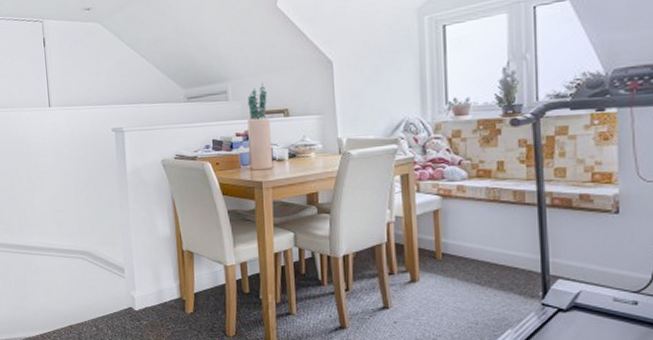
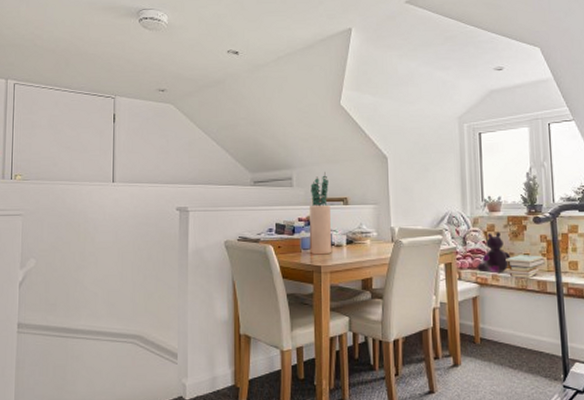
stuffed animal: none [439,137,481,183] -> present [477,231,511,273]
books: none [474,162,523,189] -> present [505,255,544,279]

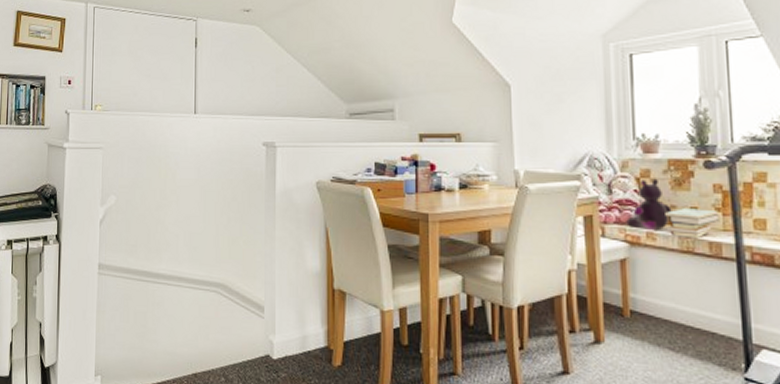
vase: present [310,171,331,255] -> none [415,102,441,201]

